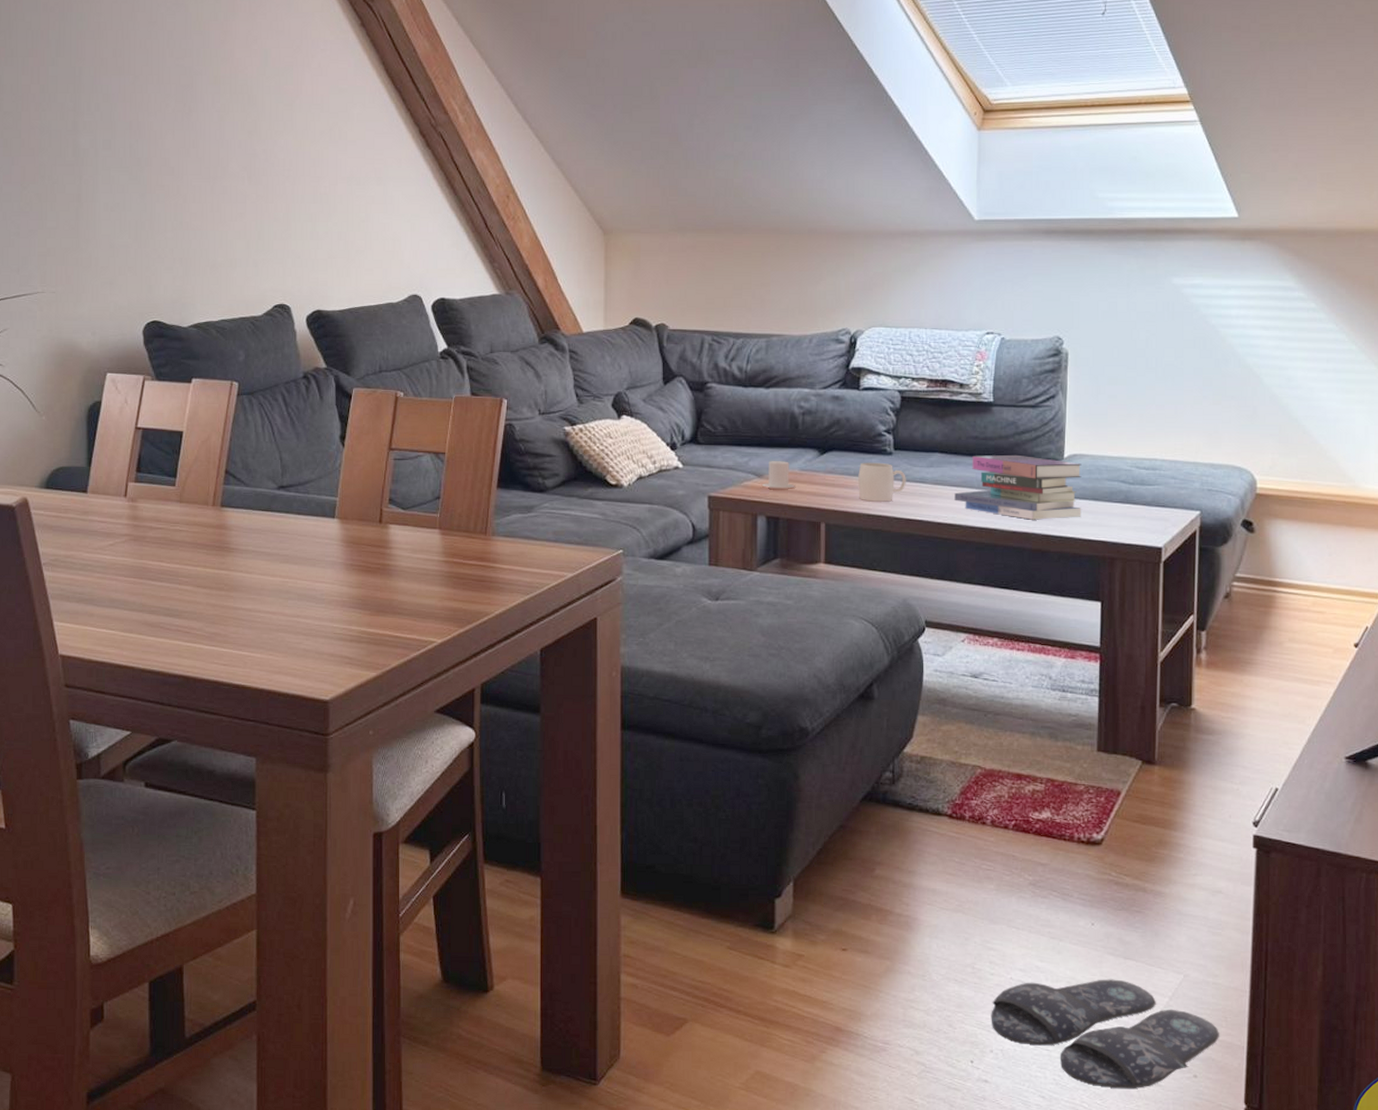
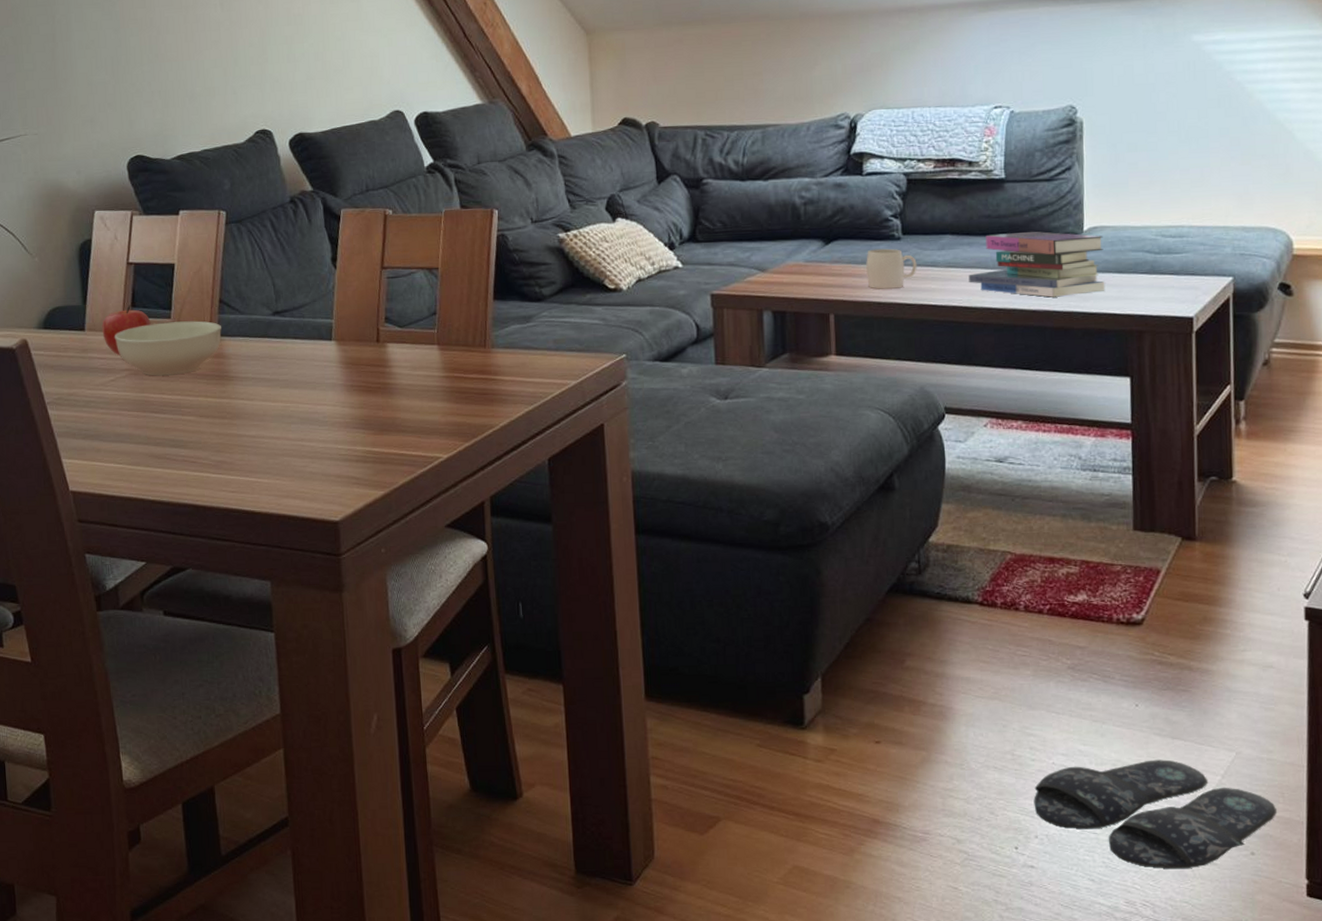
fruit: none [105,470,155,521] -> present [102,305,151,356]
bowl: none [117,489,226,543] -> present [115,321,222,376]
candle: present [761,461,795,490] -> none [765,253,801,284]

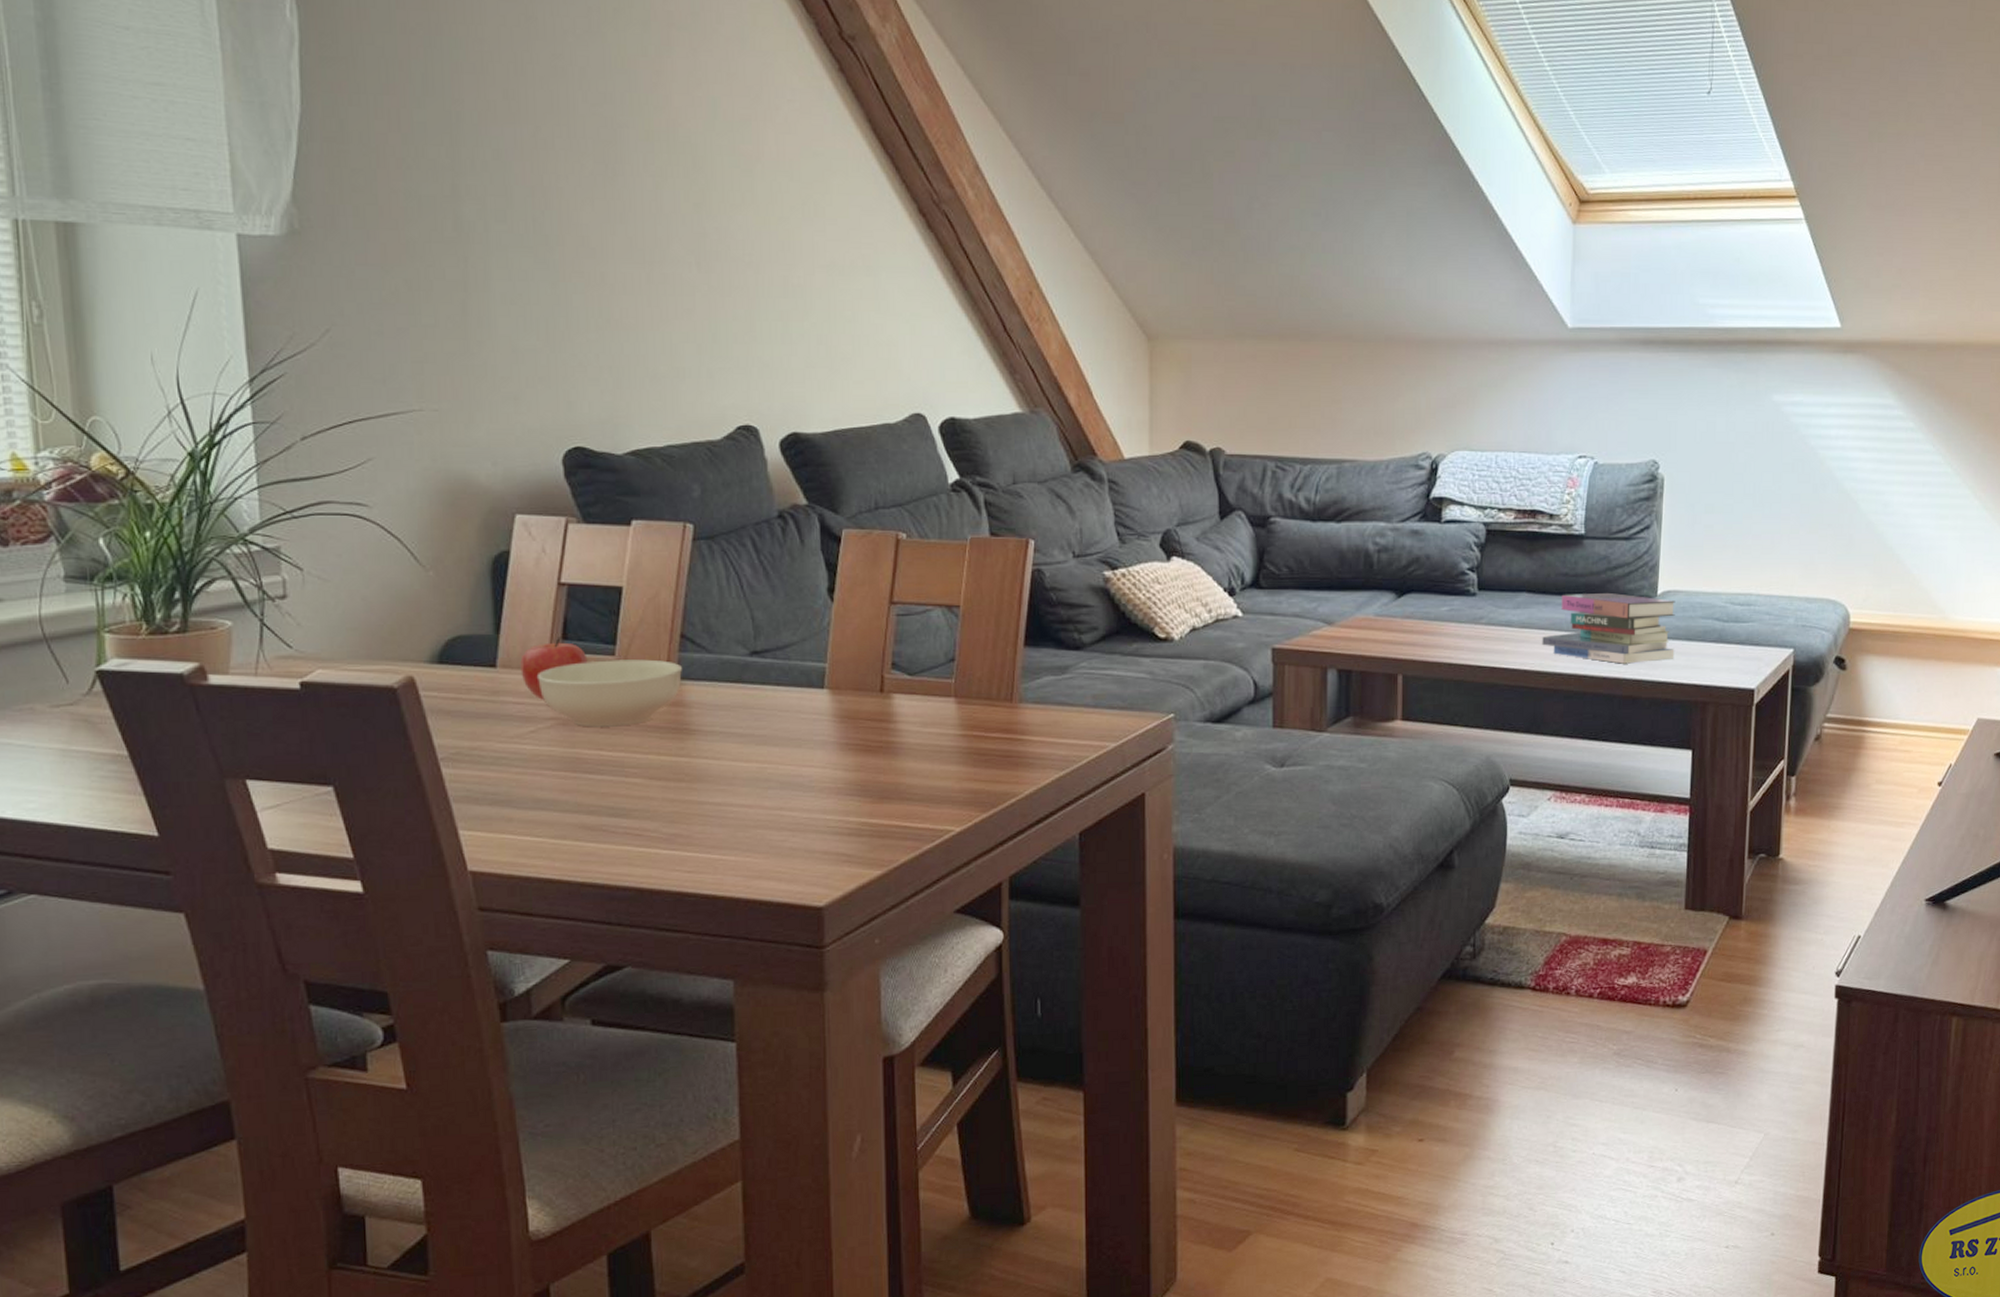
mug: present [866,248,917,290] -> none [1439,604,1491,649]
slippers: present [1034,759,1276,869] -> none [1572,1144,1797,1255]

